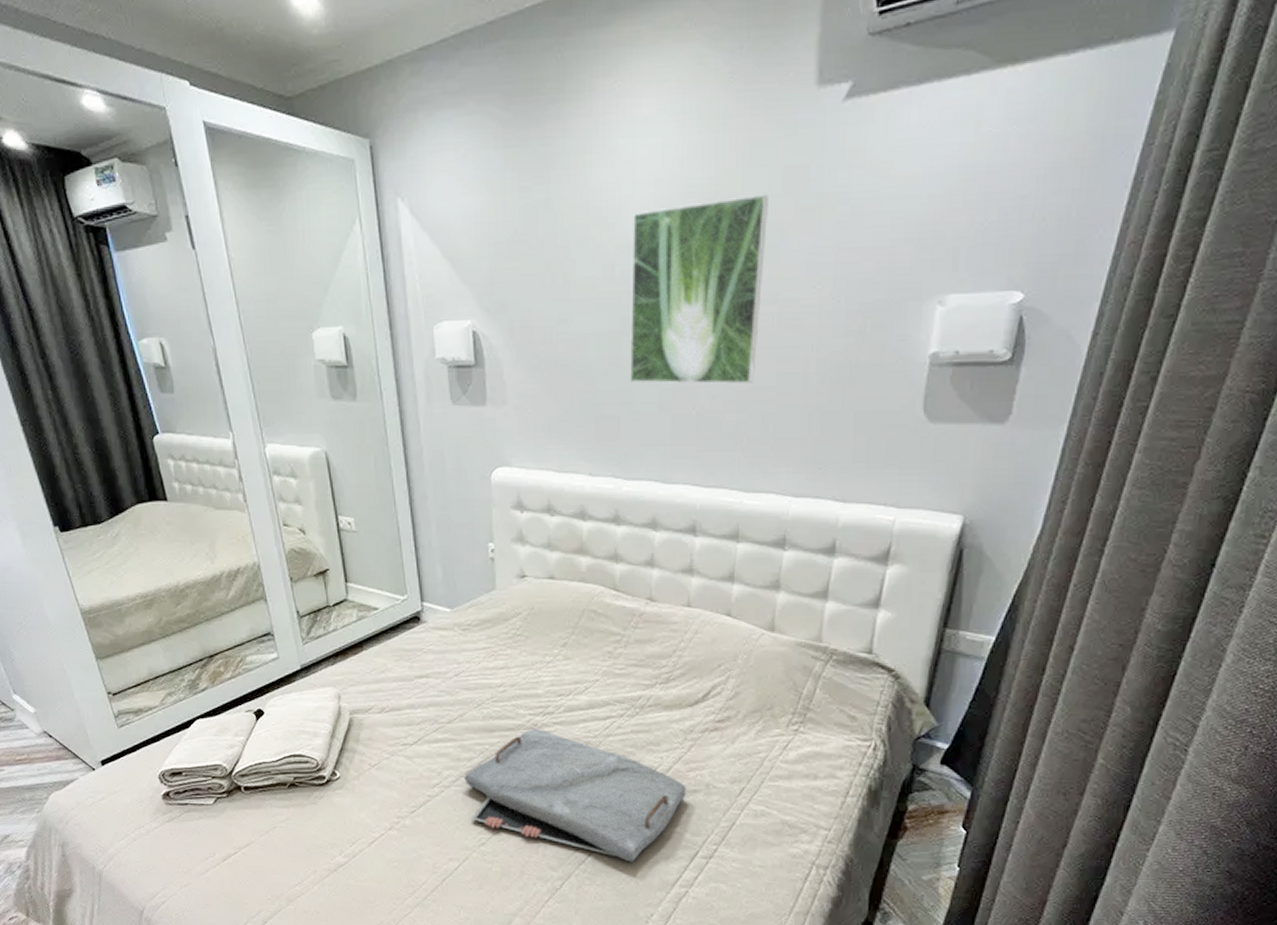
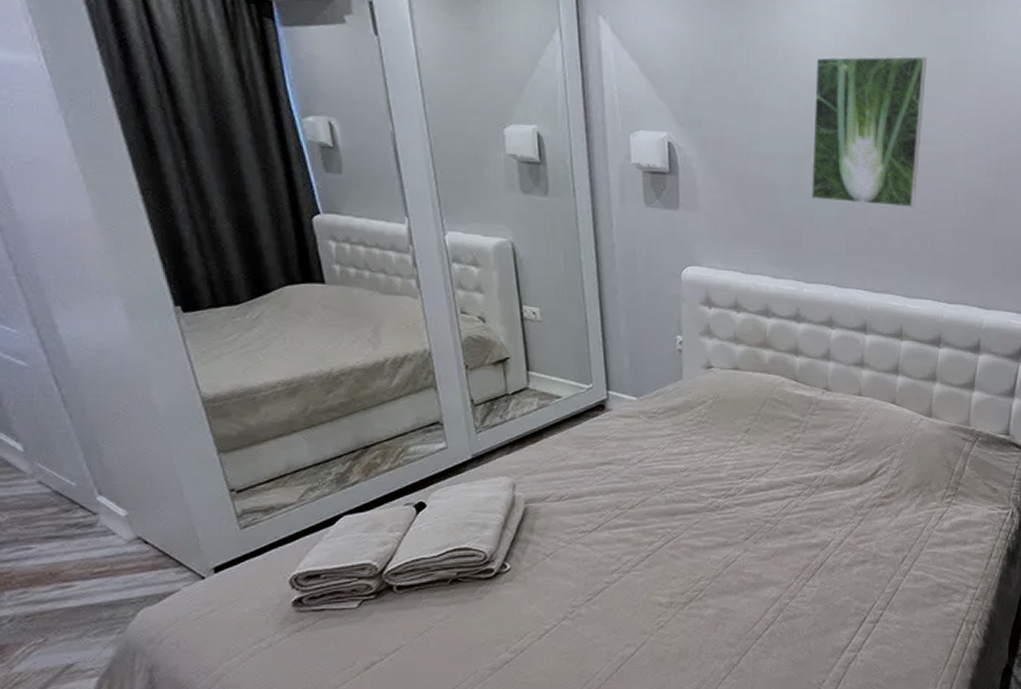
serving tray: present [464,728,687,862] -> none [644,510,856,633]

